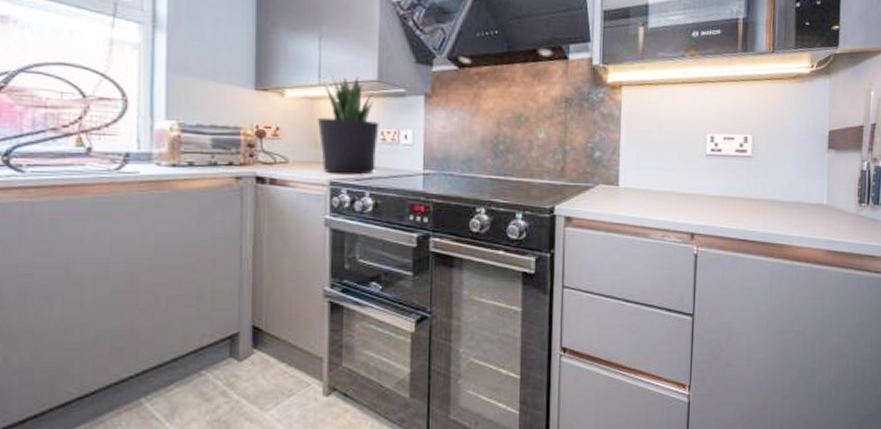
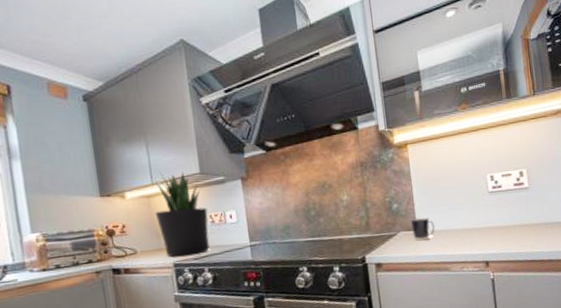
mug: none [612,171,639,199] -> present [410,217,435,241]

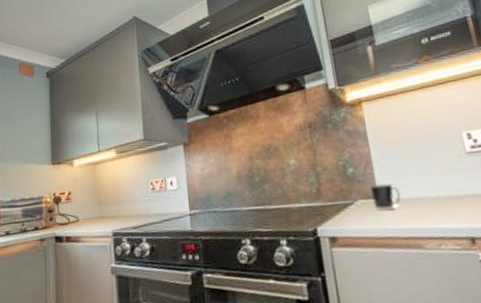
planter: present [154,171,210,257] -> none [99,139,149,226]

